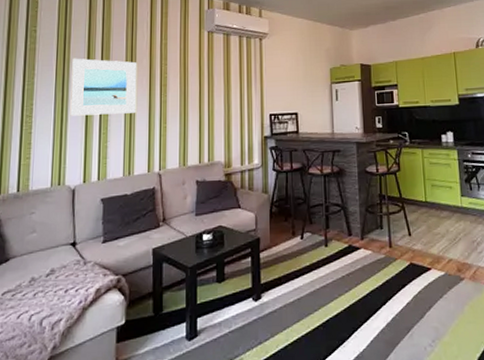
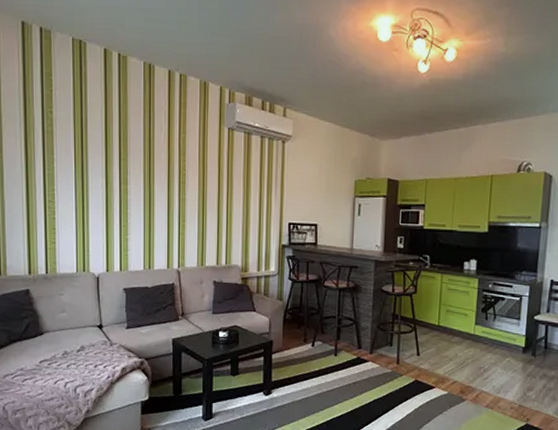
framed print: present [70,58,137,116] -> none [90,145,156,208]

